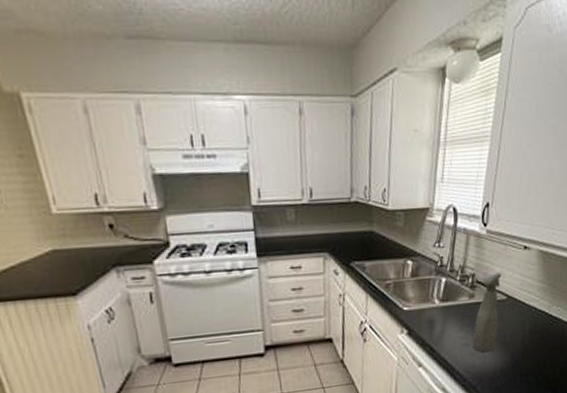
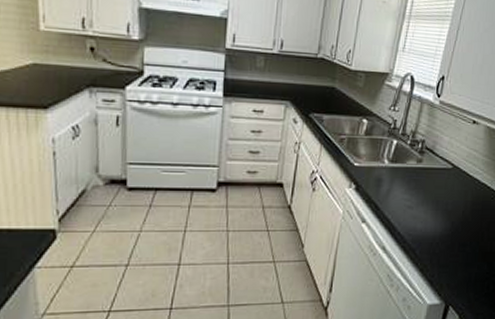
spray bottle: present [473,272,502,353] -> none [416,142,450,217]

